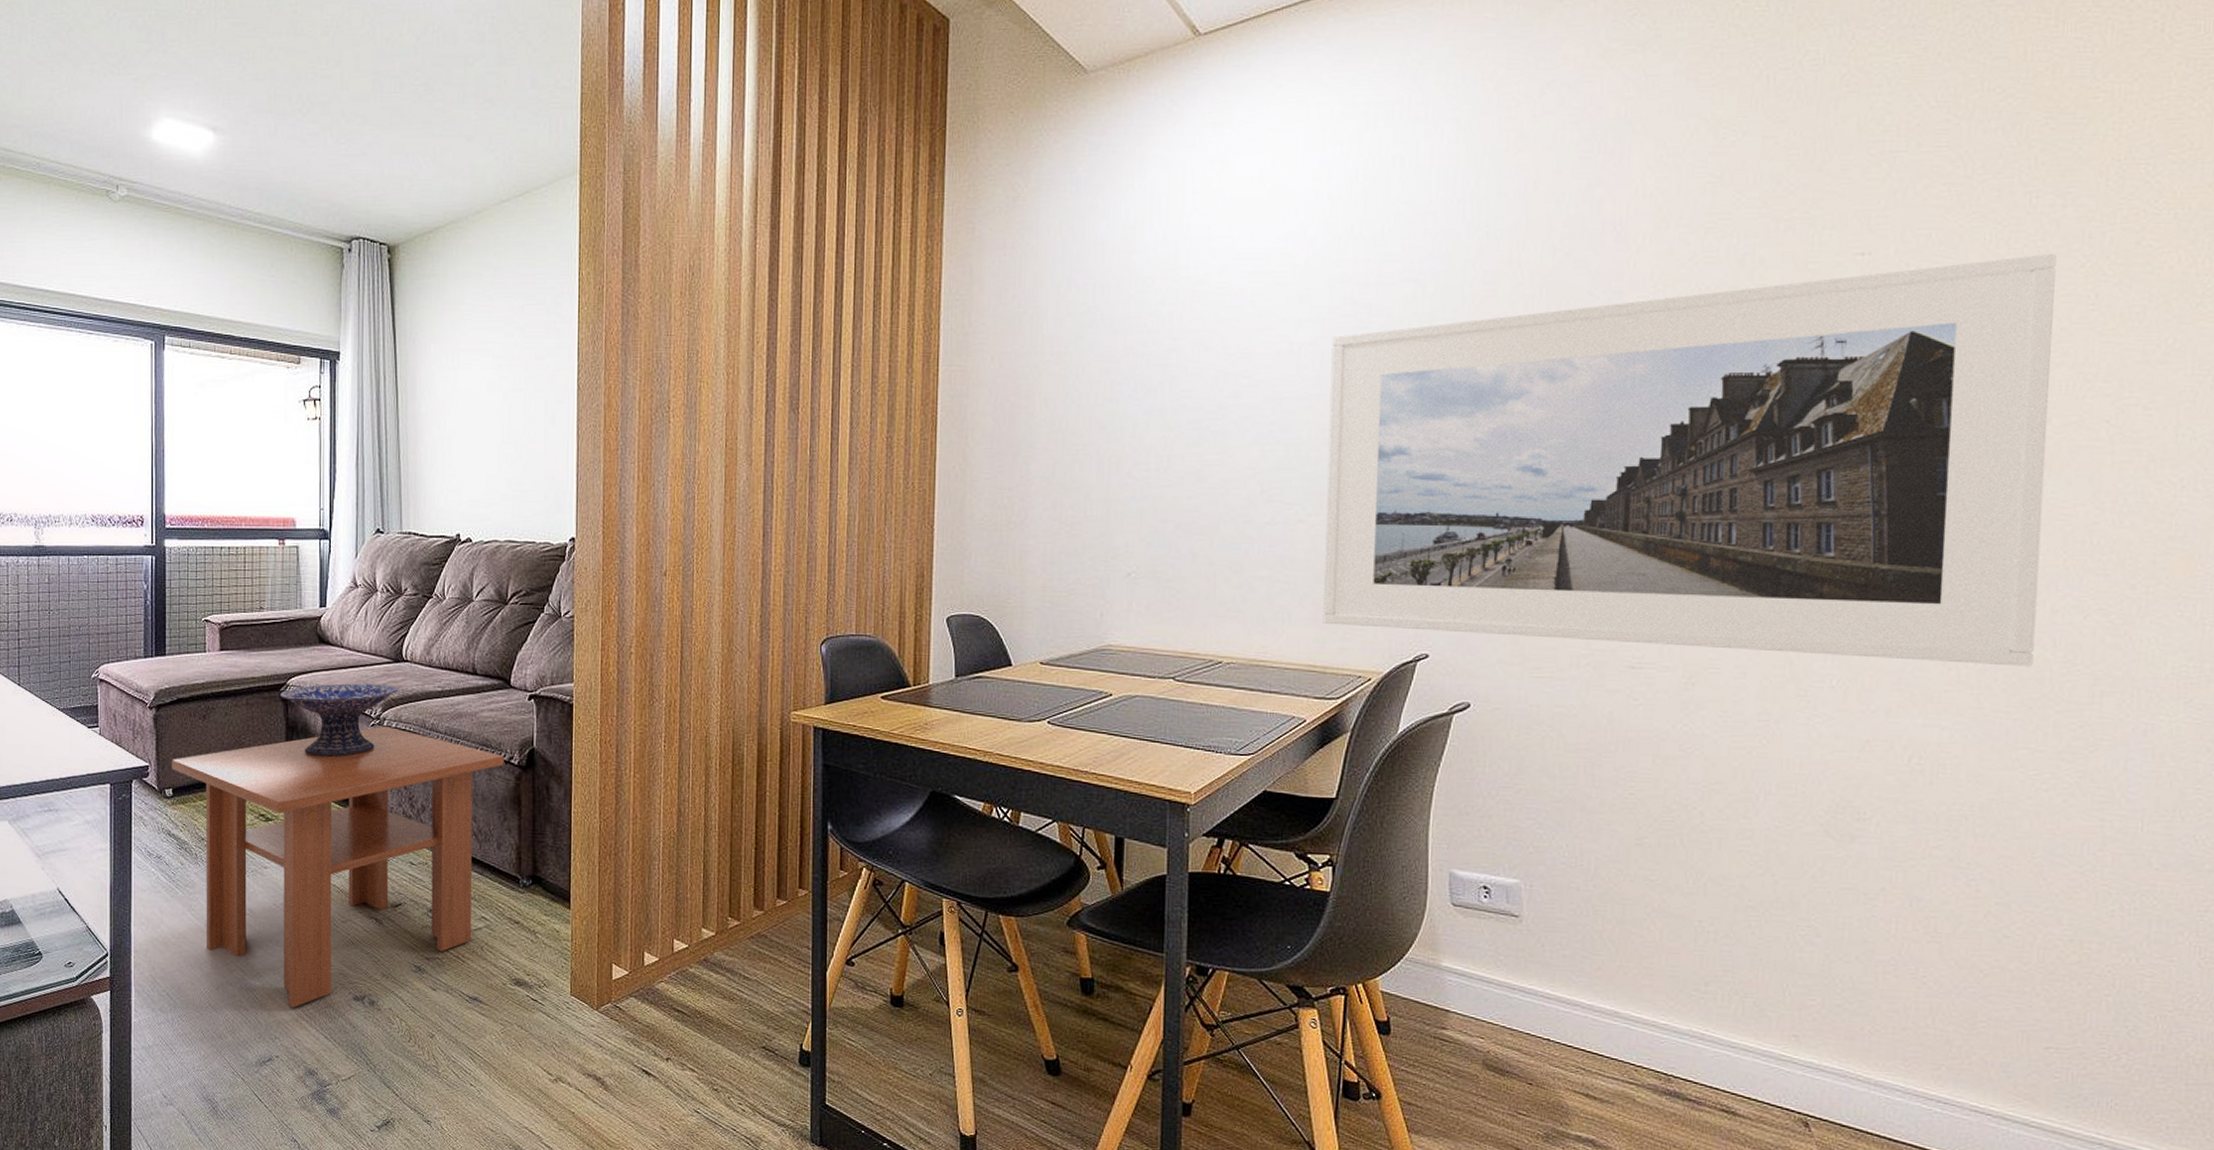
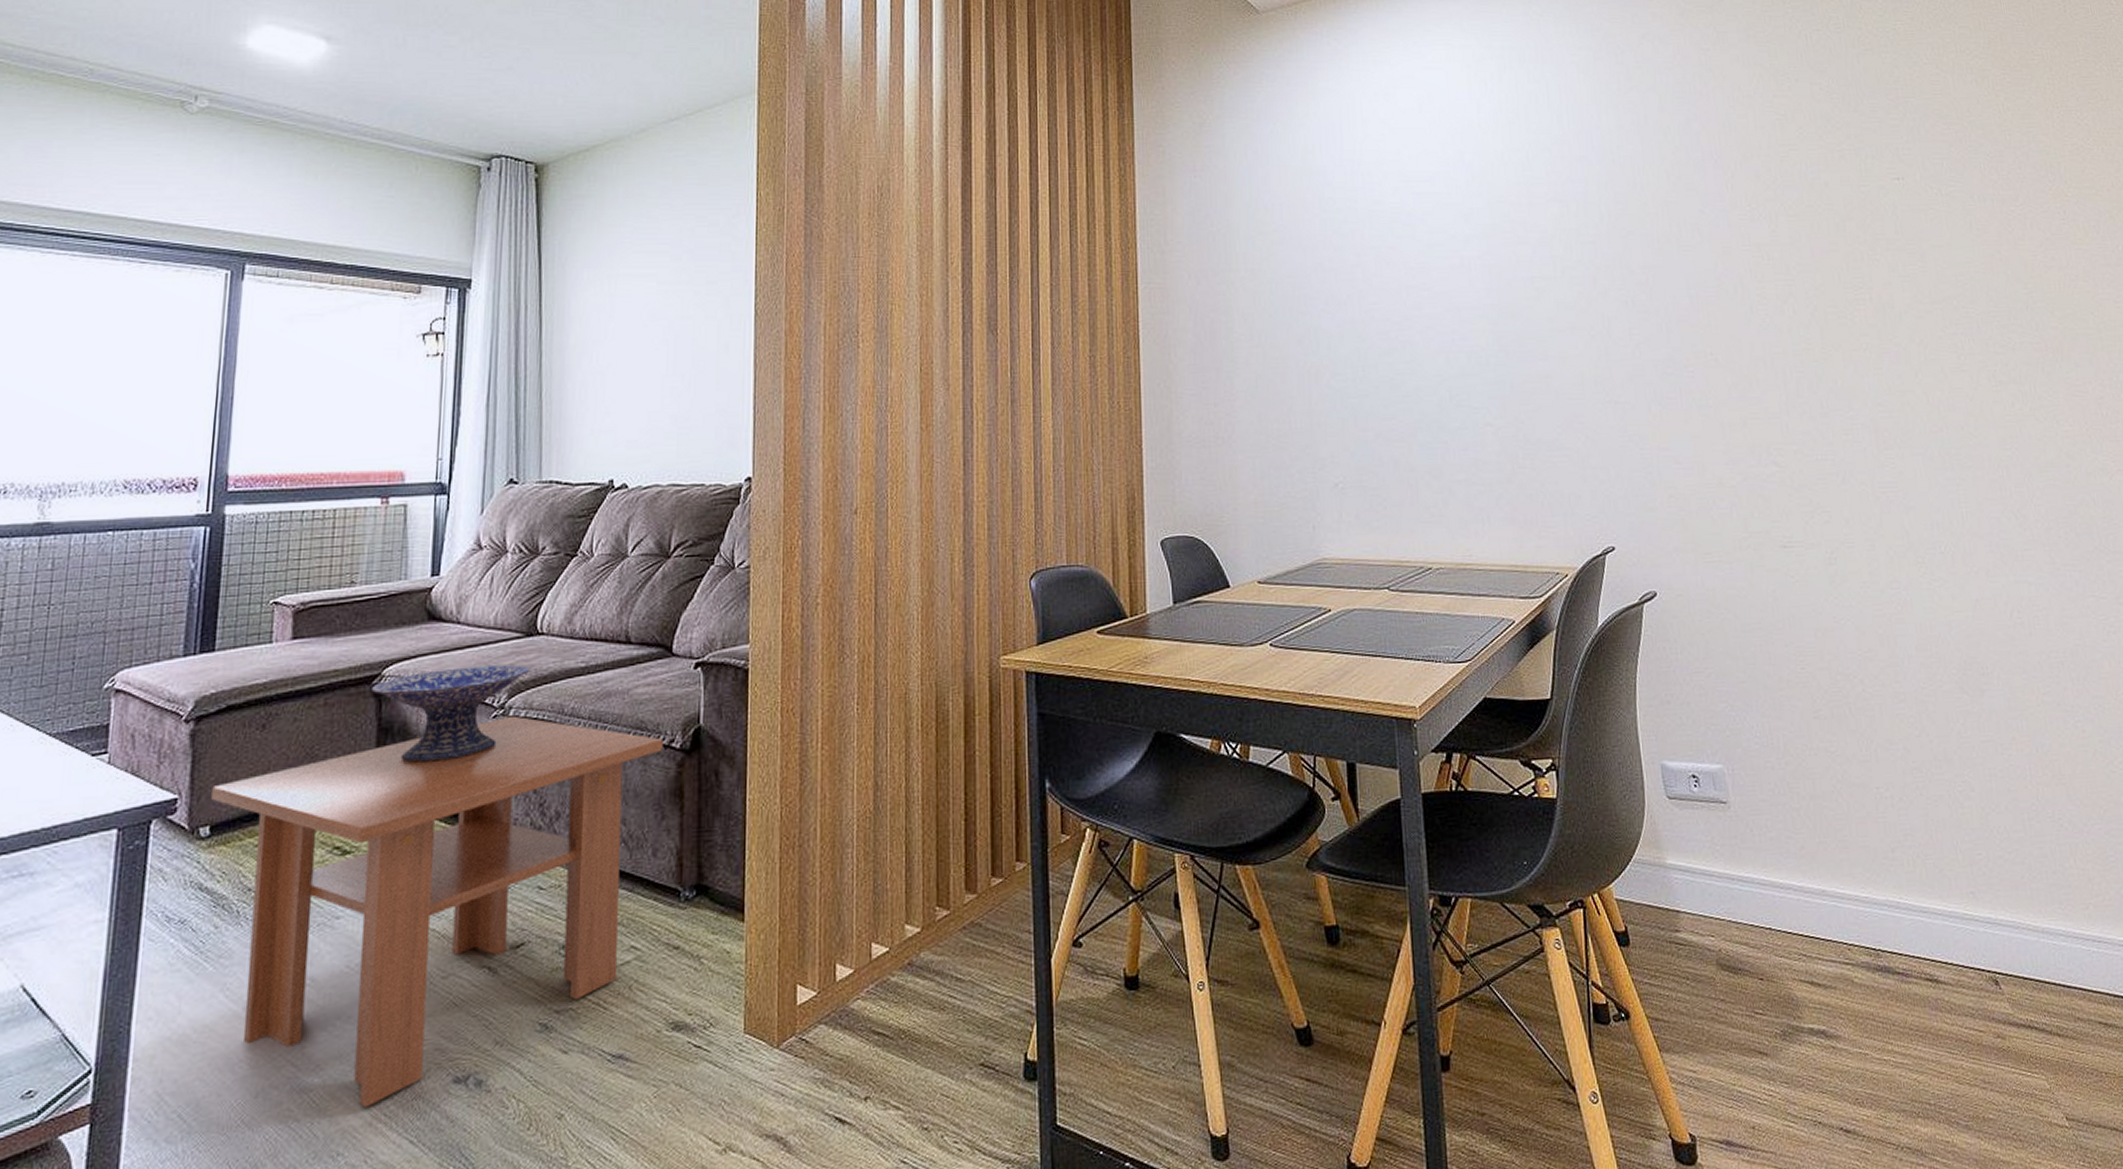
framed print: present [1323,253,2056,667] -> none [1497,178,2083,524]

